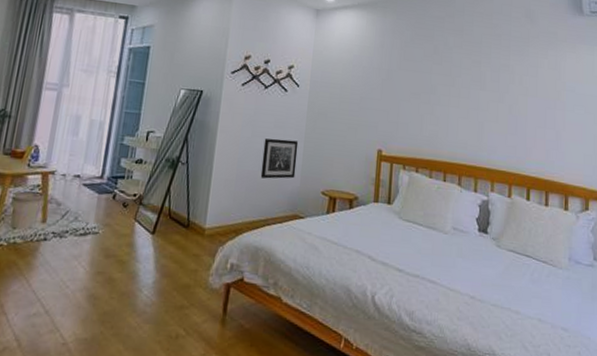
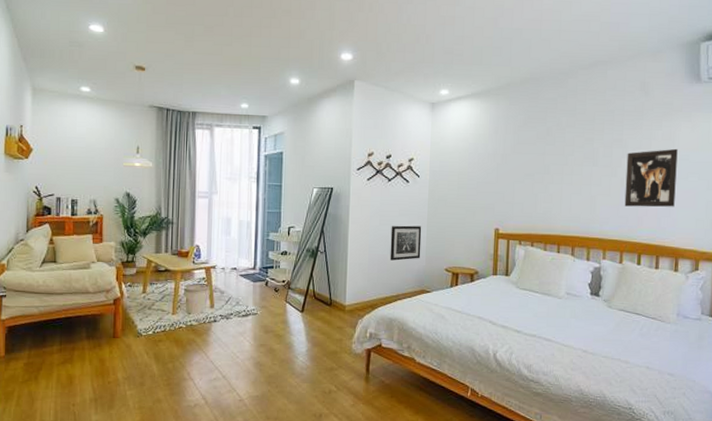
wall art: none [512,78,564,140] -> present [624,148,678,207]

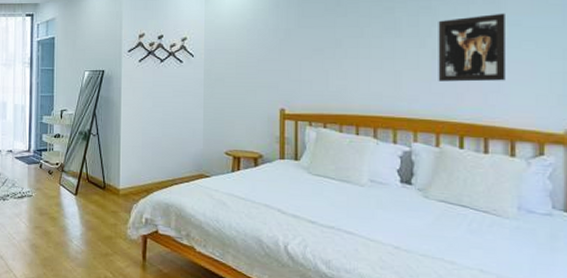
wall art: present [390,225,422,261] -> none [164,107,198,144]

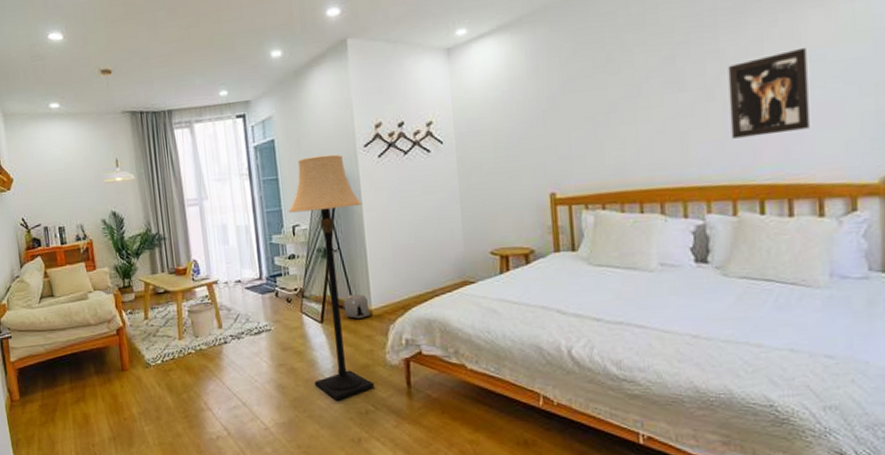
lamp: none [59,55,122,265] -> present [288,154,374,400]
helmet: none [94,173,119,196] -> present [341,293,372,319]

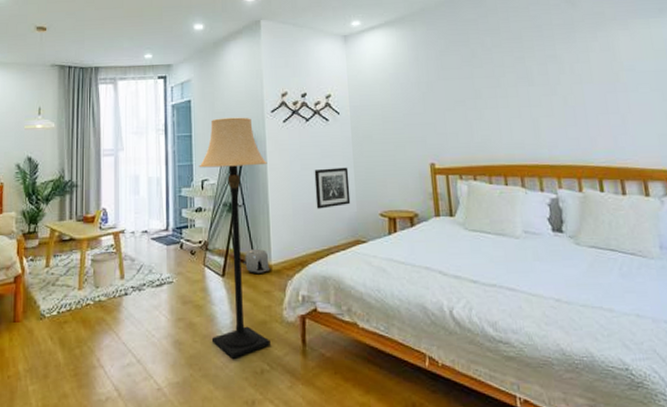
wall art: none [415,203,457,250] -> present [314,167,351,209]
wall art: present [728,47,810,139] -> none [564,59,630,127]

